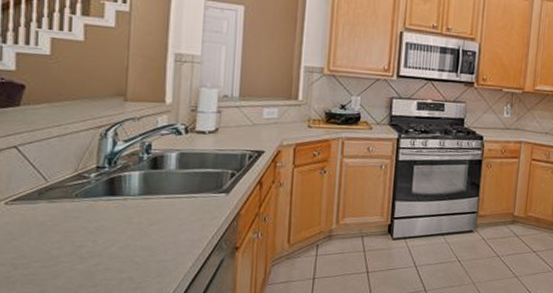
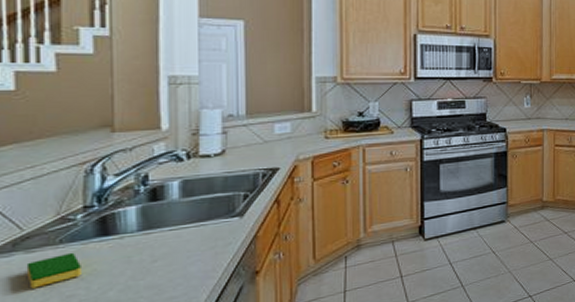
dish sponge: none [47,207,91,235] -> present [26,252,81,289]

